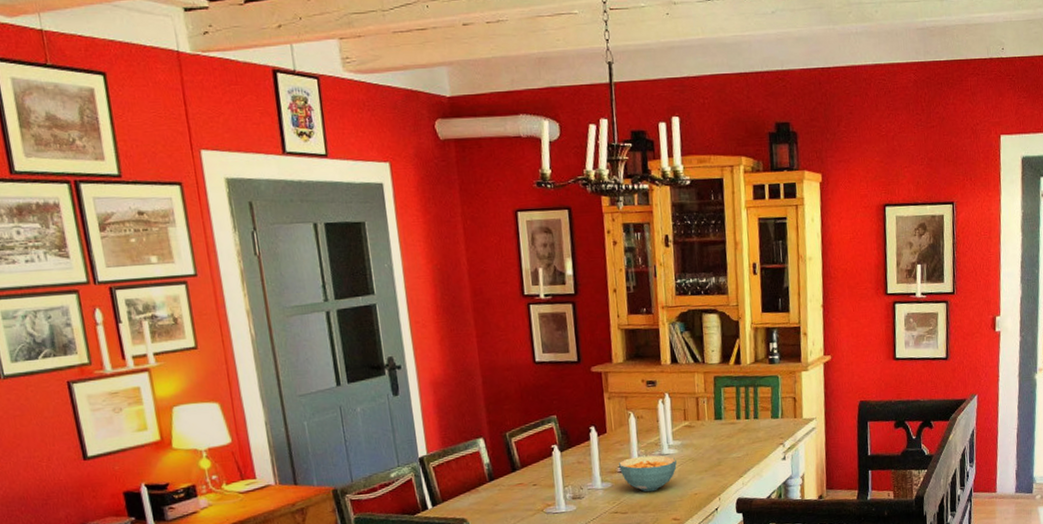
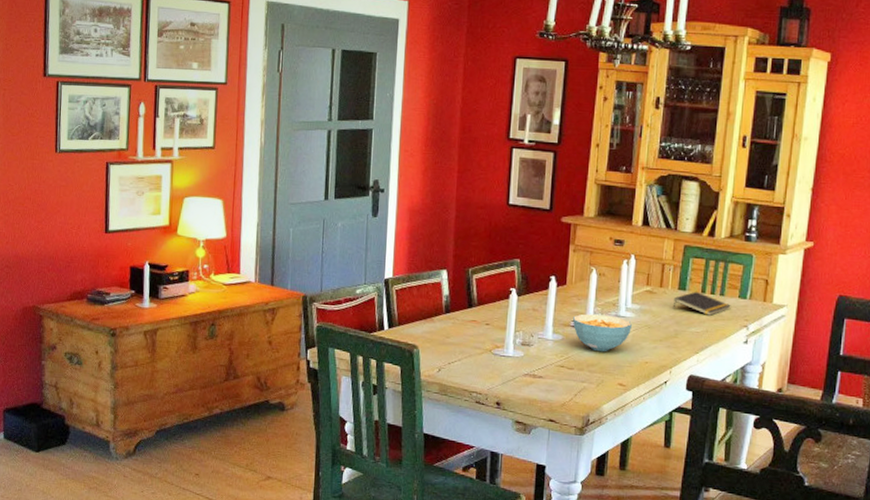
notepad: none [712,418,766,440] -> present [672,291,731,316]

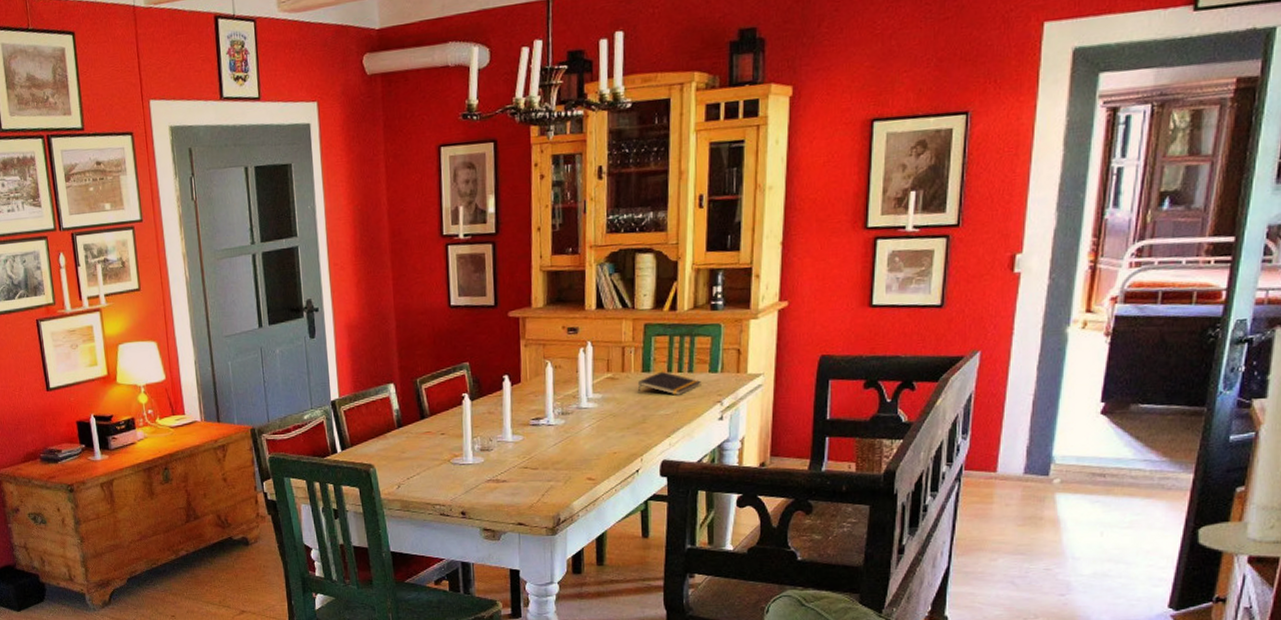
cereal bowl: present [573,313,632,352] -> none [532,408,595,448]

